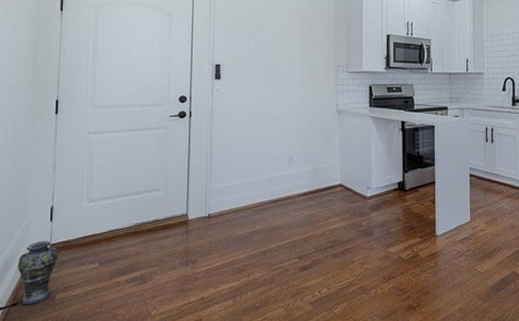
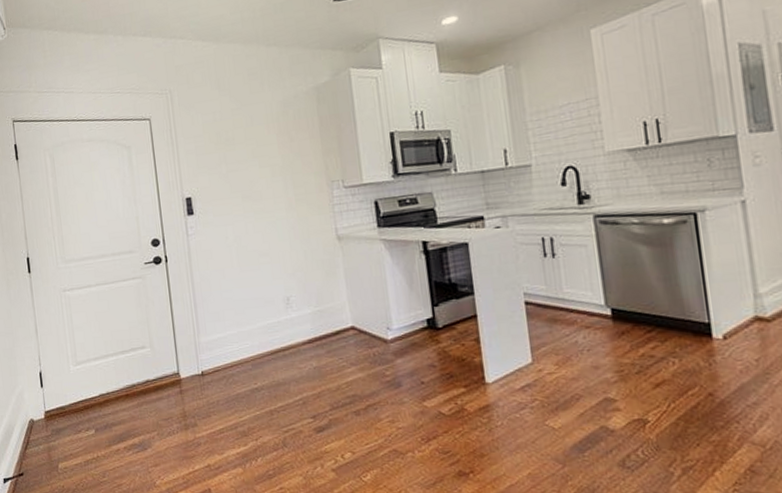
vase: present [17,240,58,306] -> none [17,408,54,476]

